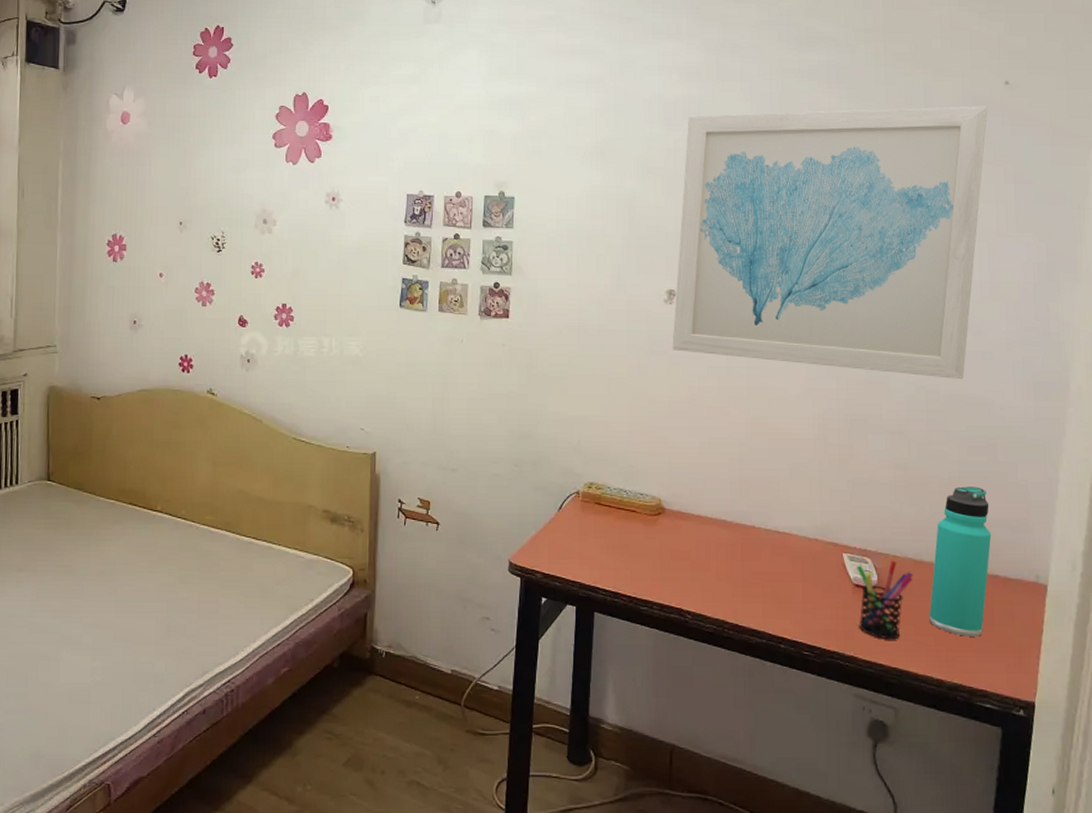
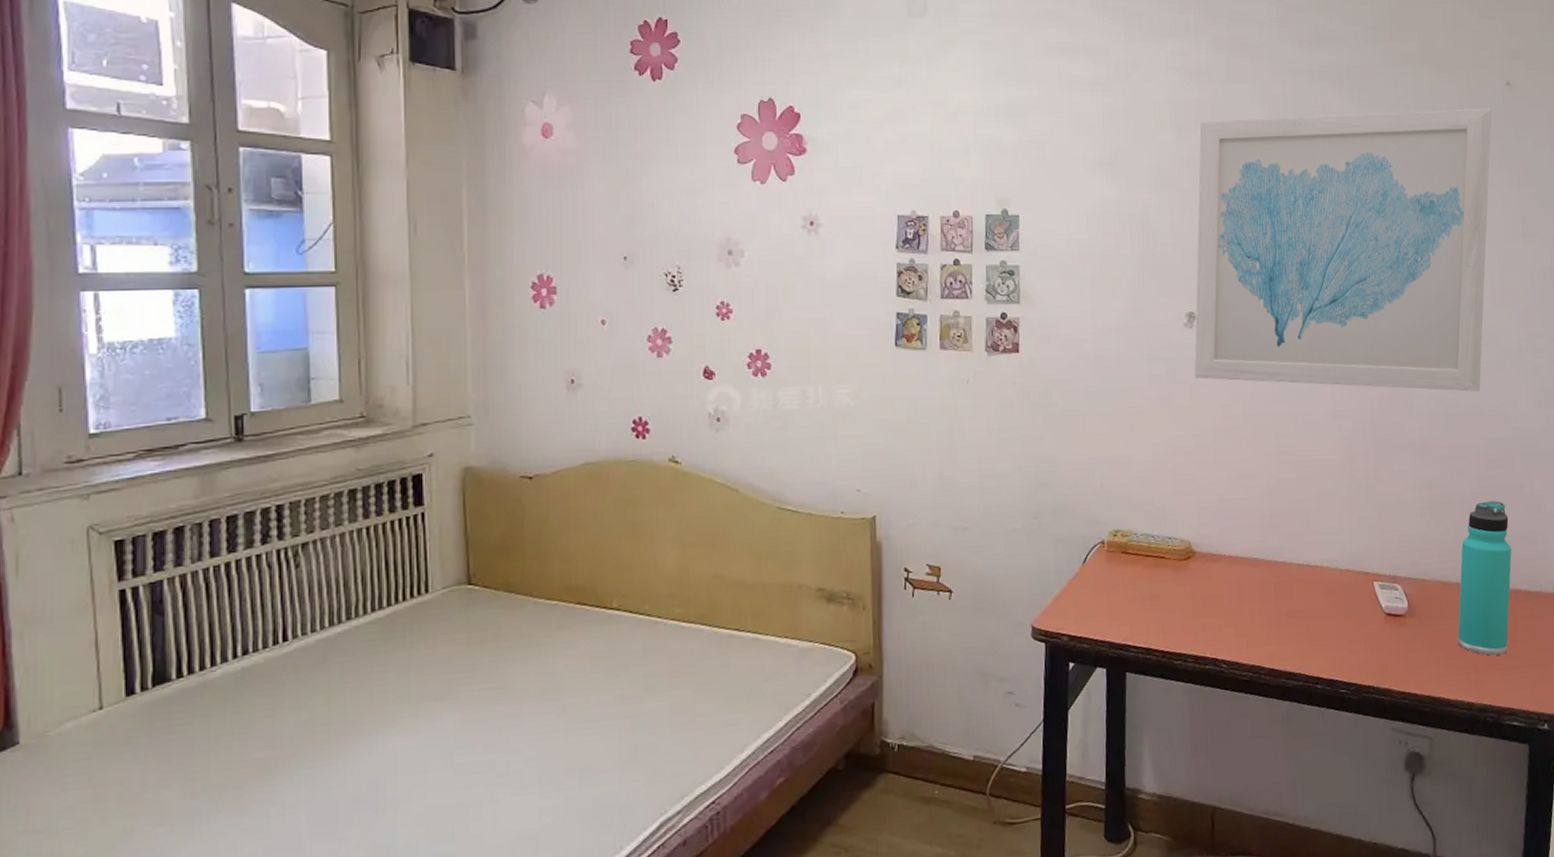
pen holder: present [856,560,914,640] -> none [1387,584,1442,668]

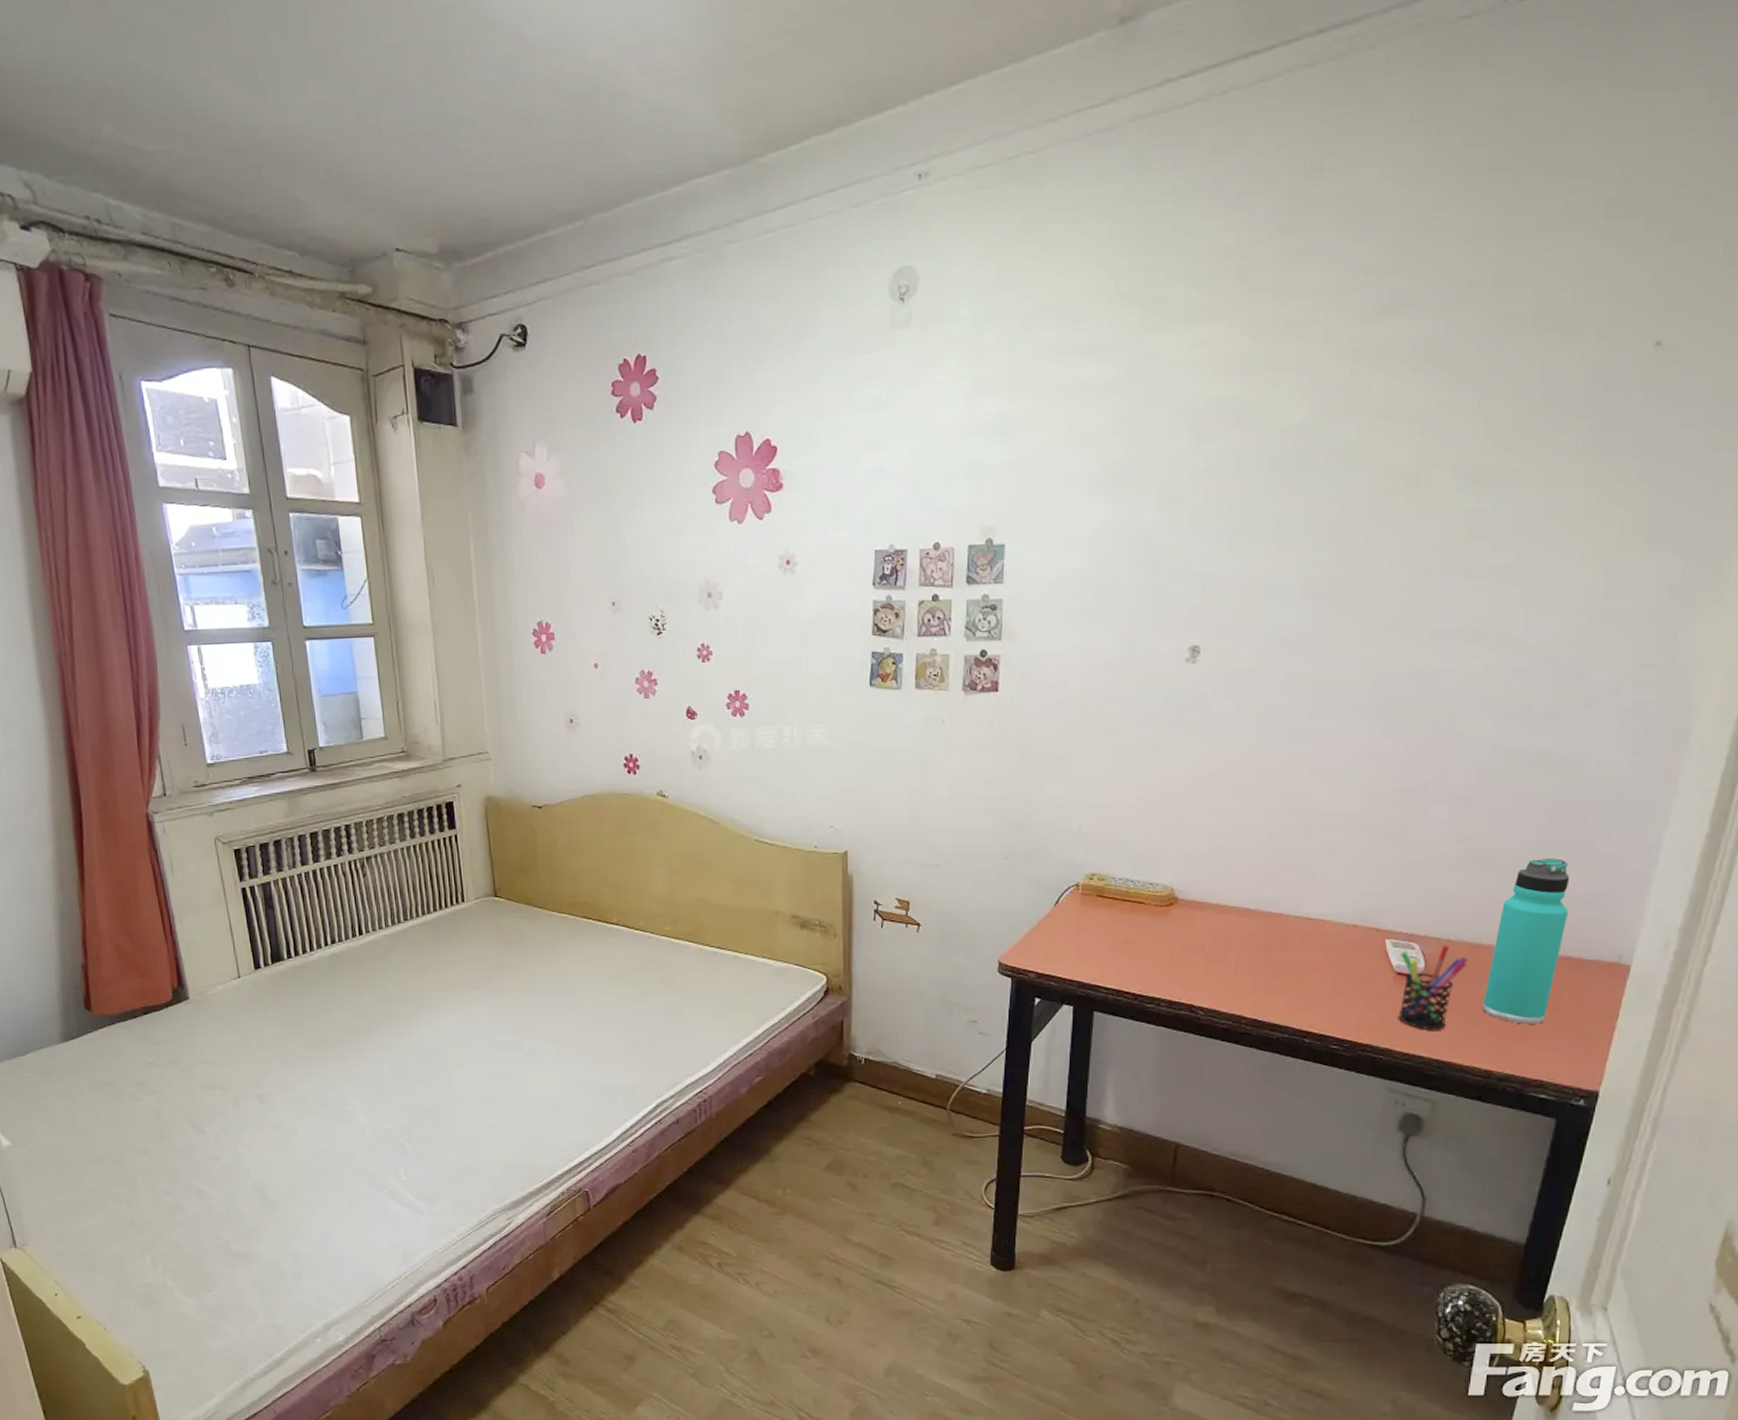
wall art: present [1194,107,1492,392] -> none [1193,377,1627,734]
pen holder: none [1387,584,1442,668] -> present [1398,945,1468,1030]

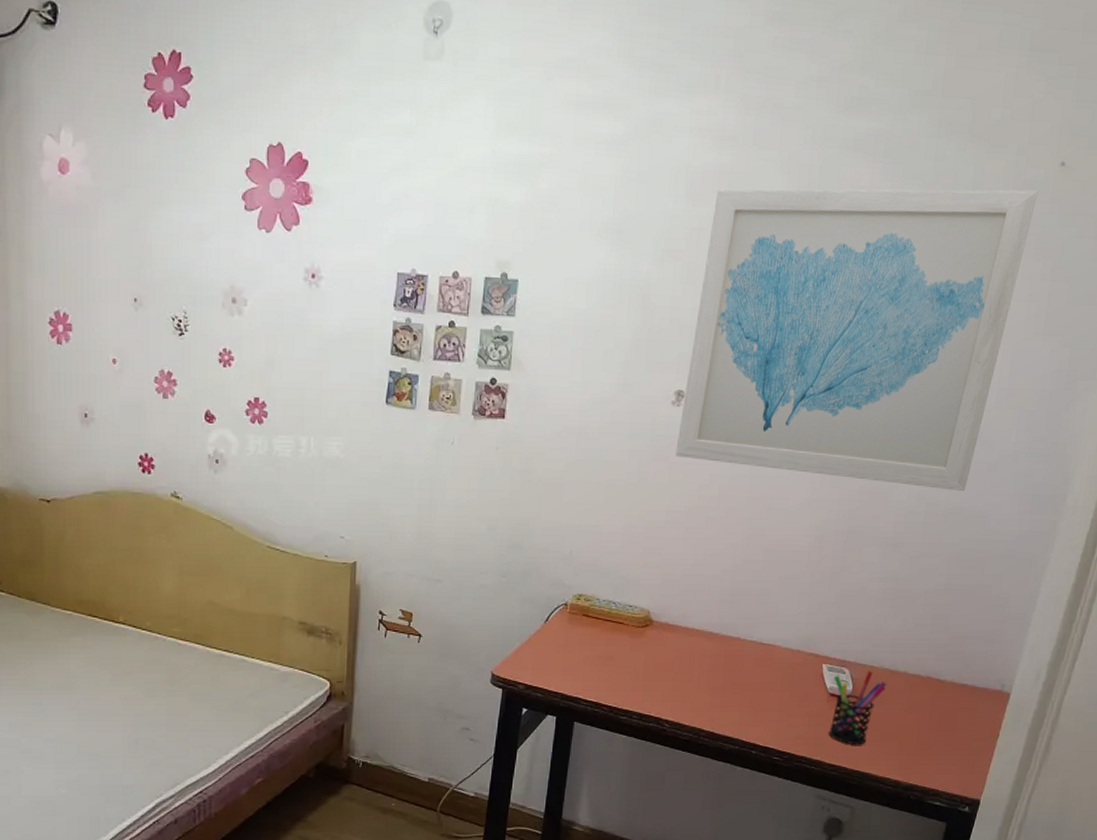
wall art: none [1193,377,1627,734] -> present [675,189,1038,492]
thermos bottle: present [1482,858,1570,1024] -> none [895,599,970,741]

